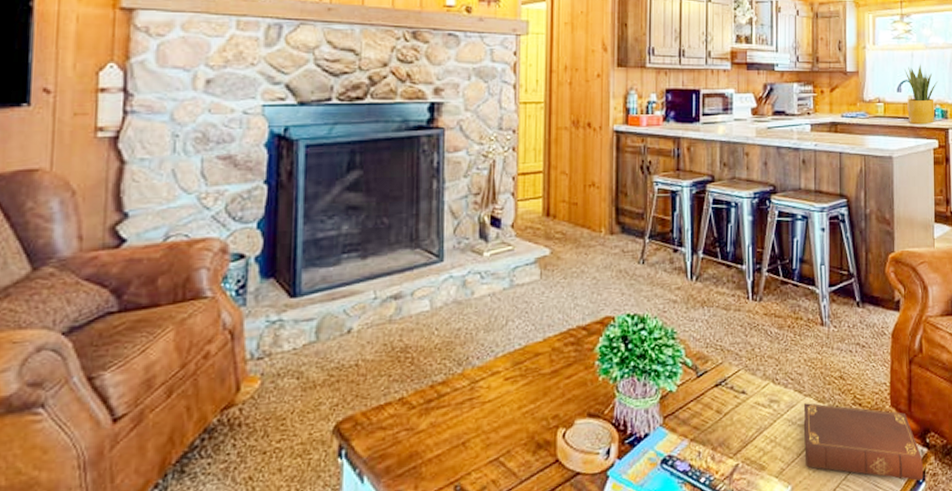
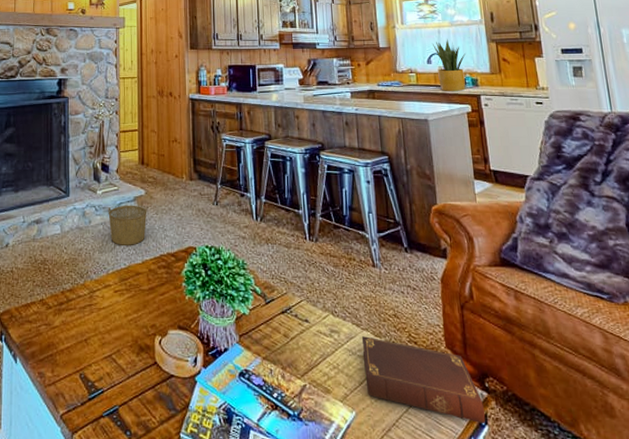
basket: none [498,268,553,321] -> present [108,205,147,245]

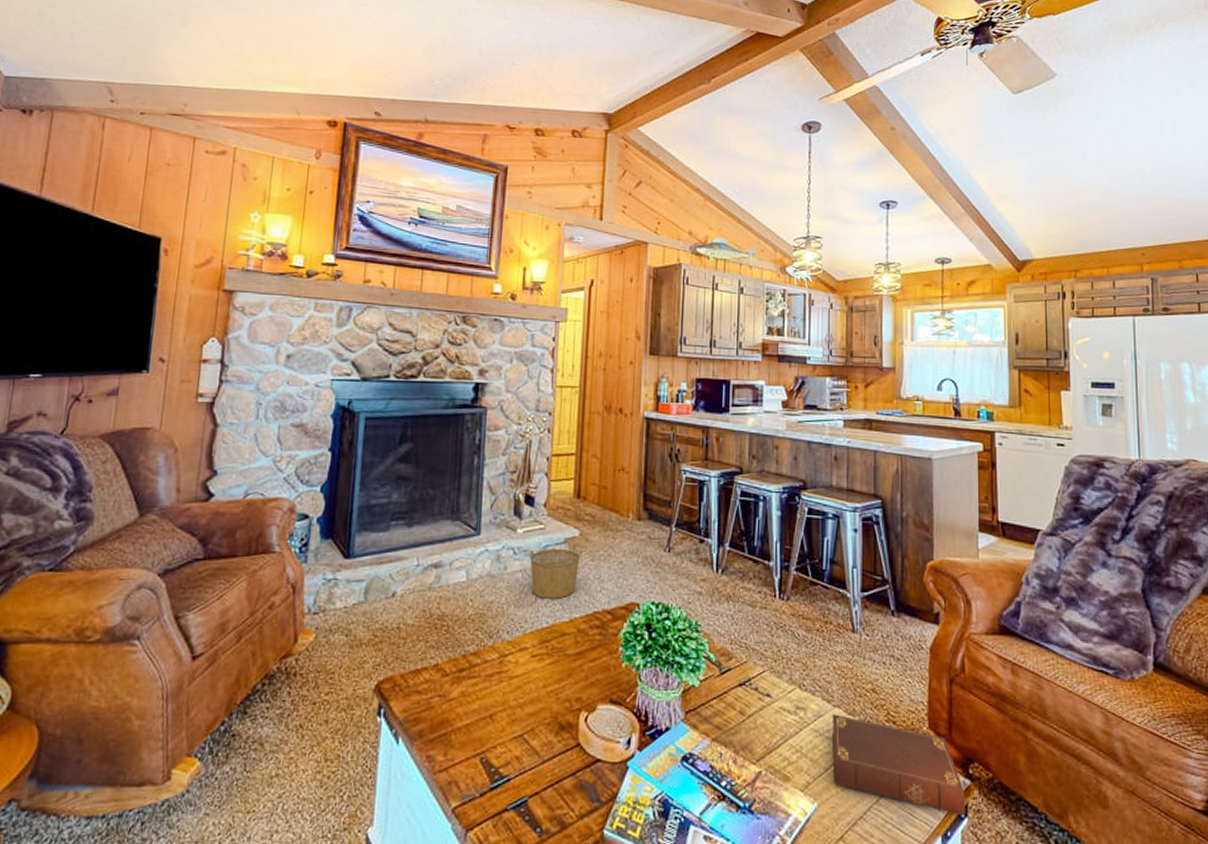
planter: present [432,38,466,91] -> none [944,361,982,426]

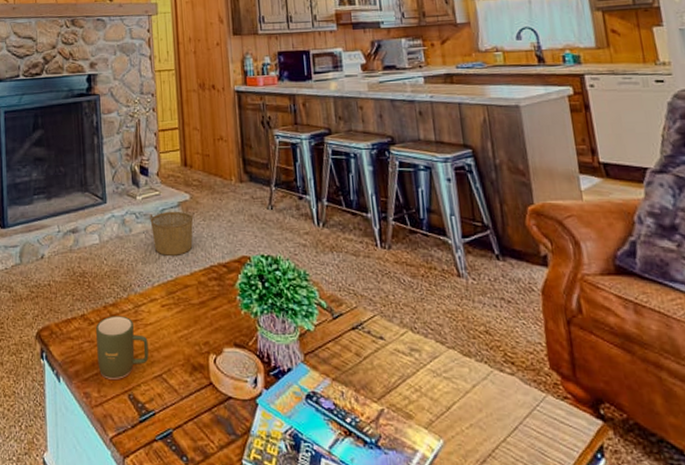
mug: none [447,666,511,740] -> present [95,316,149,379]
book: present [831,714,966,817] -> none [447,355,602,457]

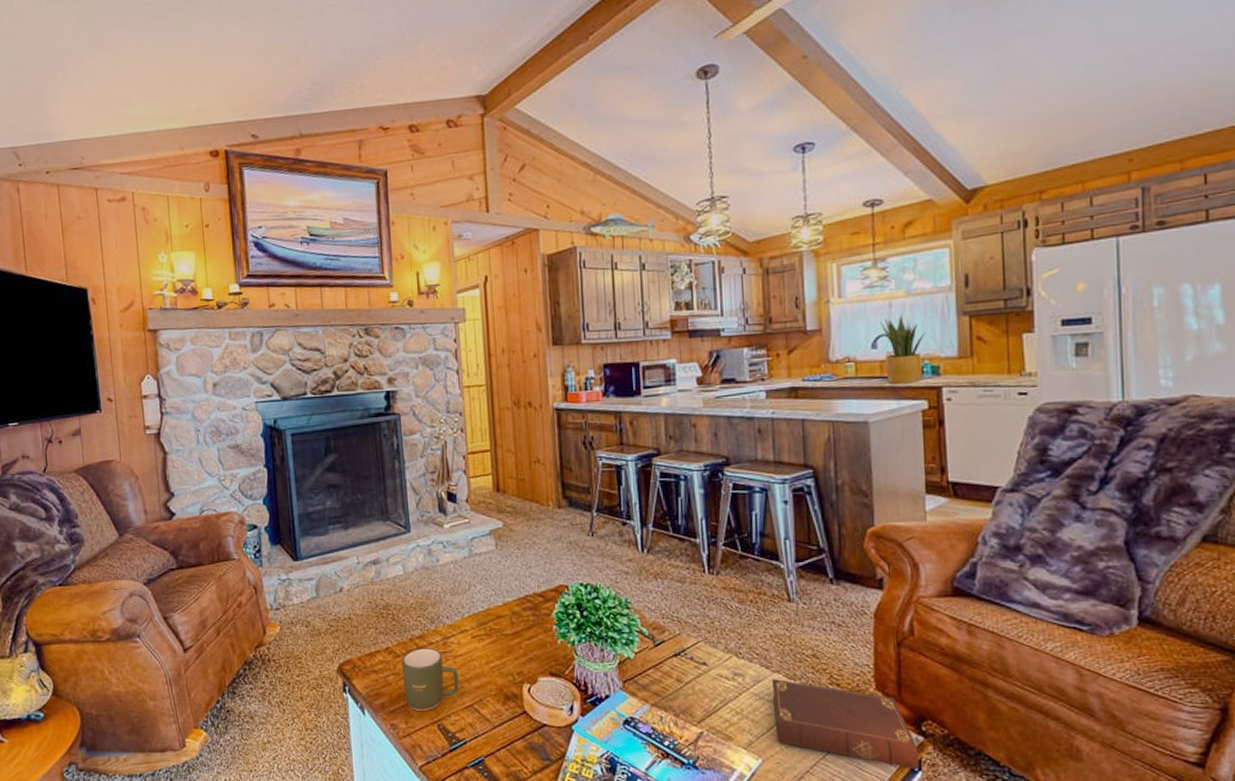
basket: present [150,211,194,256] -> none [458,539,507,586]
book: none [447,355,602,457] -> present [771,679,920,770]
planter: none [521,9,566,71] -> present [879,313,925,384]

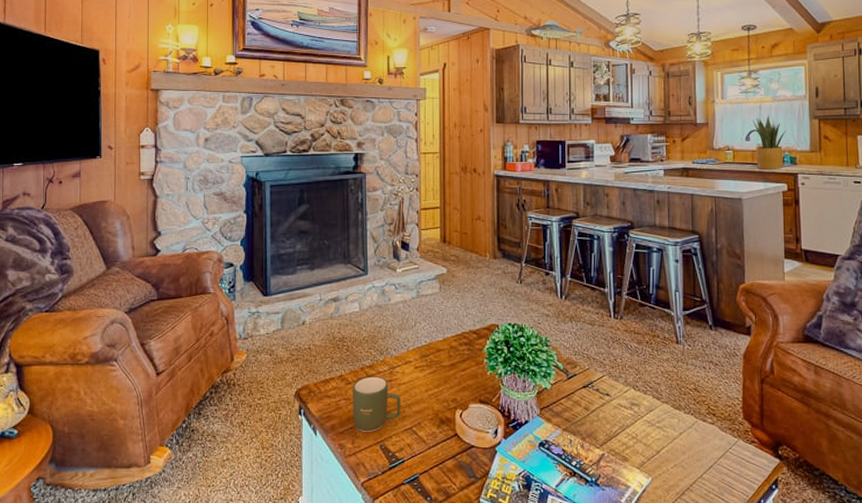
book: present [771,679,920,770] -> none [661,409,777,488]

